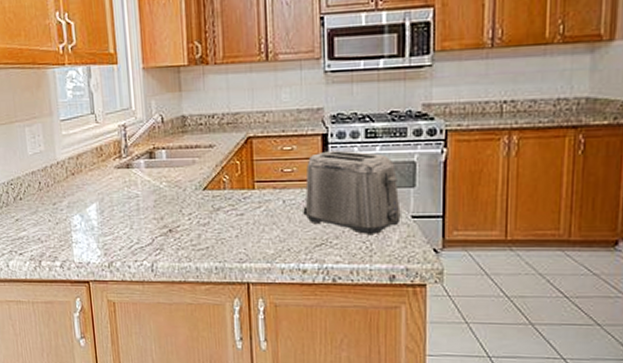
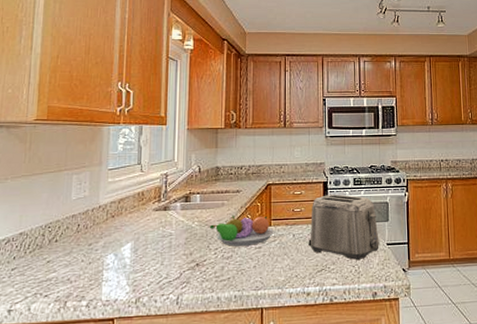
fruit bowl: none [180,174,259,212] -> present [209,214,274,246]

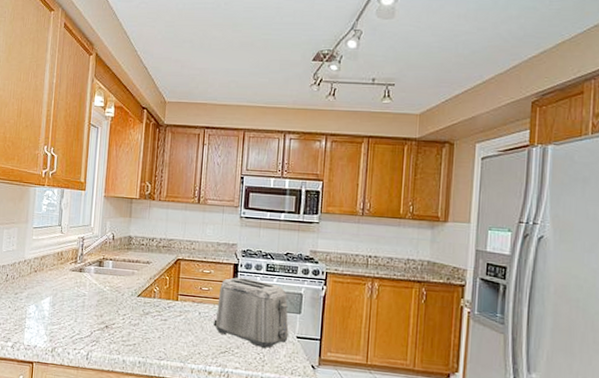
fruit bowl: present [209,214,274,246] -> none [119,284,180,317]

